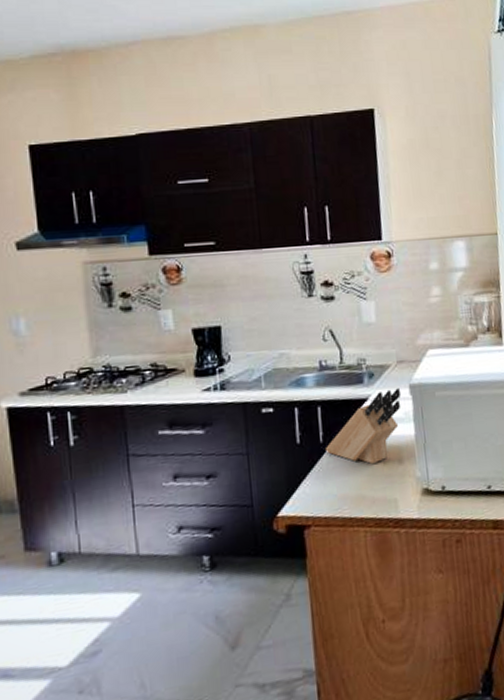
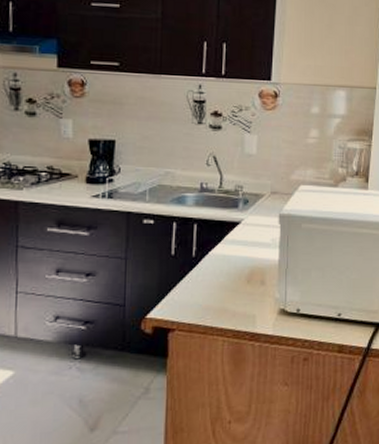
knife block: present [326,388,402,465] -> none [197,216,271,282]

